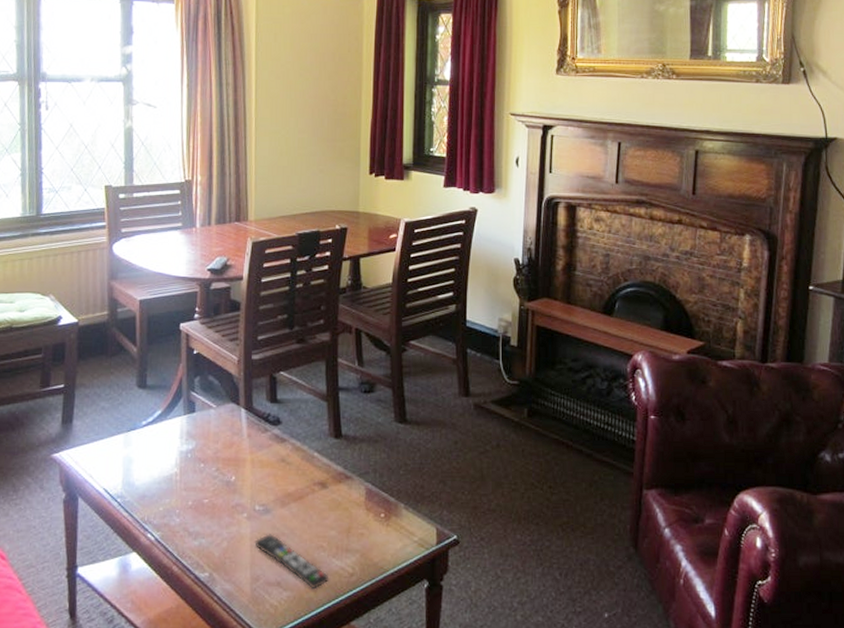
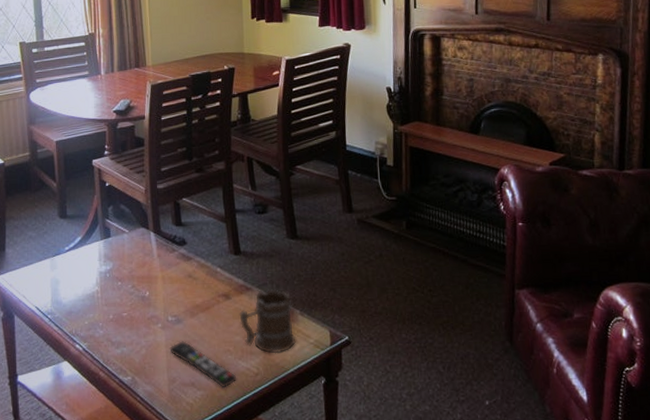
mug: none [336,479,398,552] -> present [239,289,296,354]

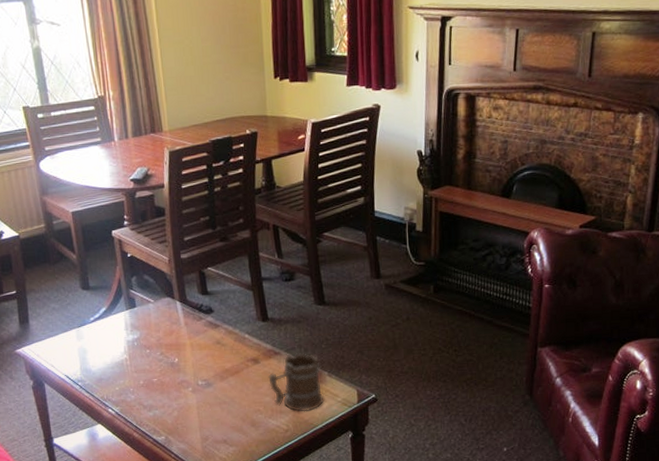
remote control: present [169,341,237,388] -> none [201,403,268,444]

